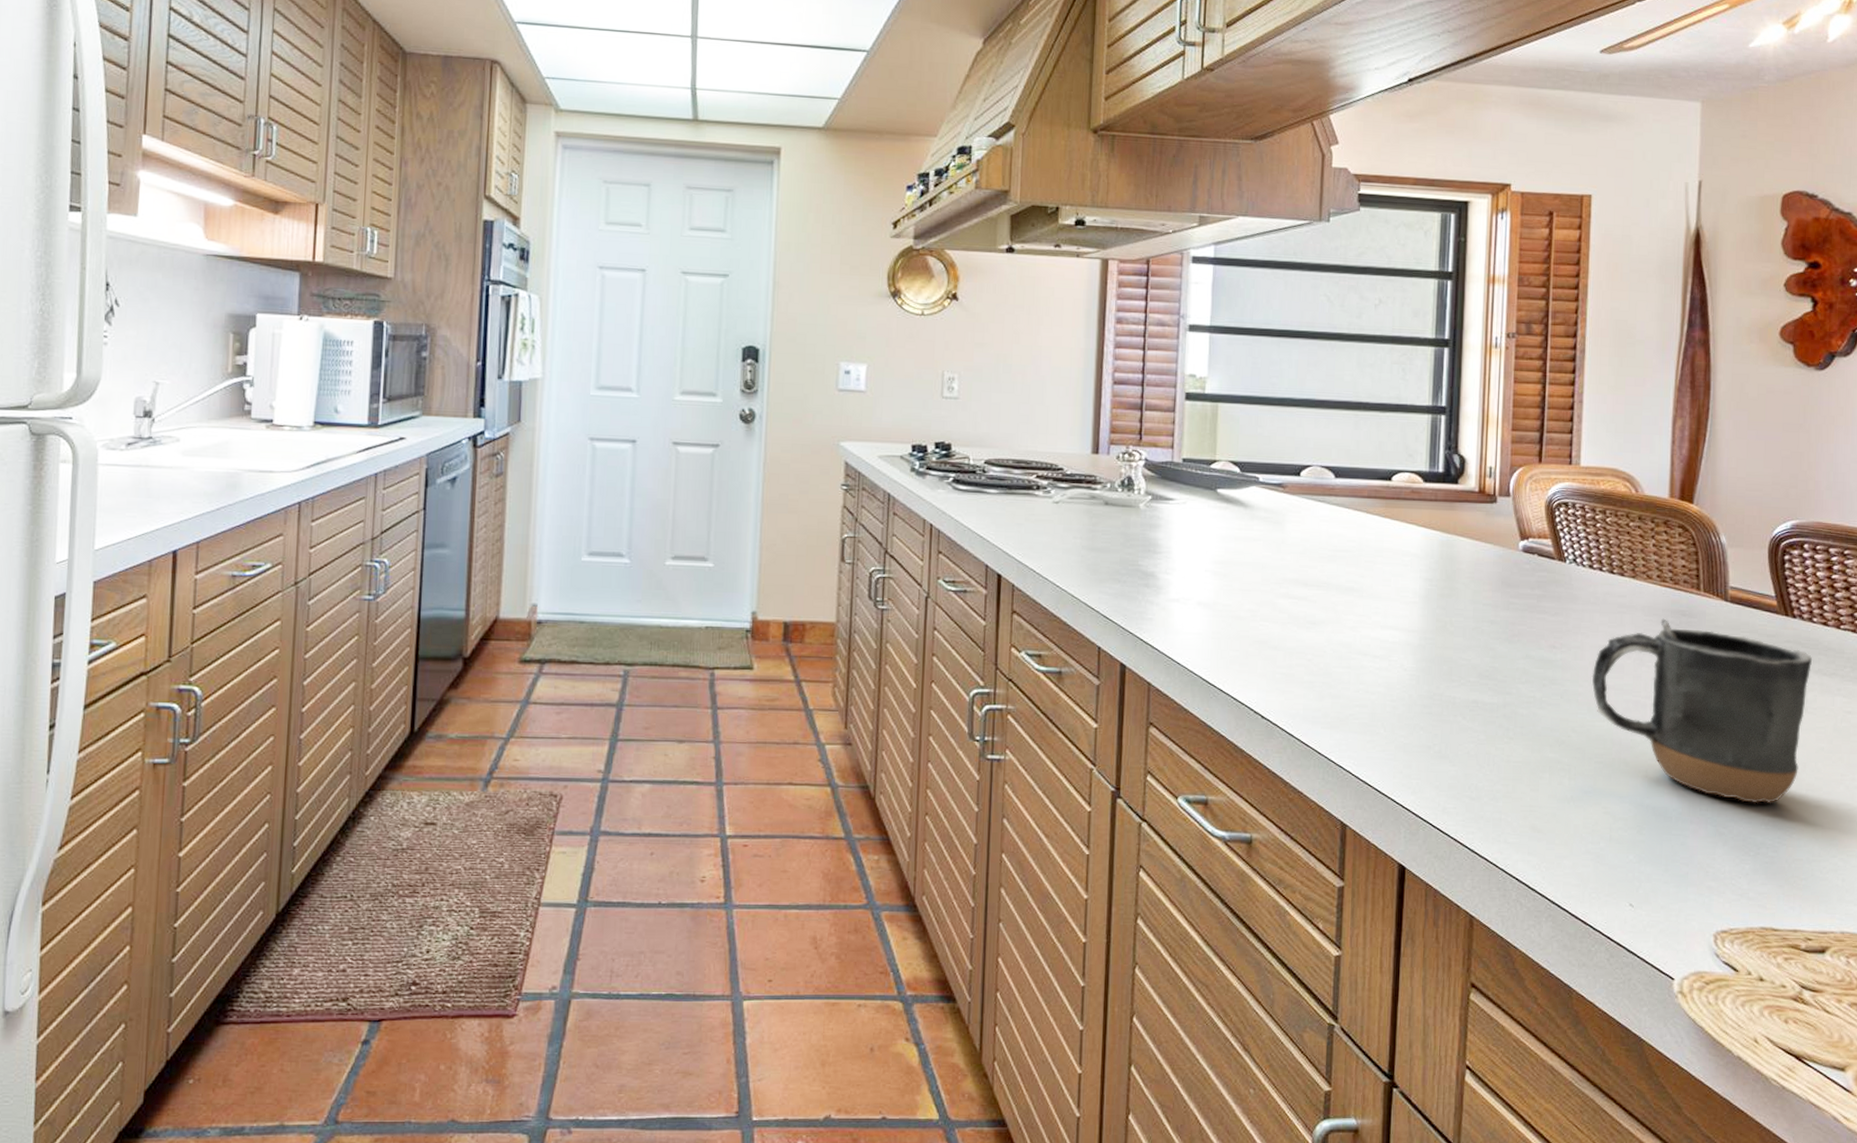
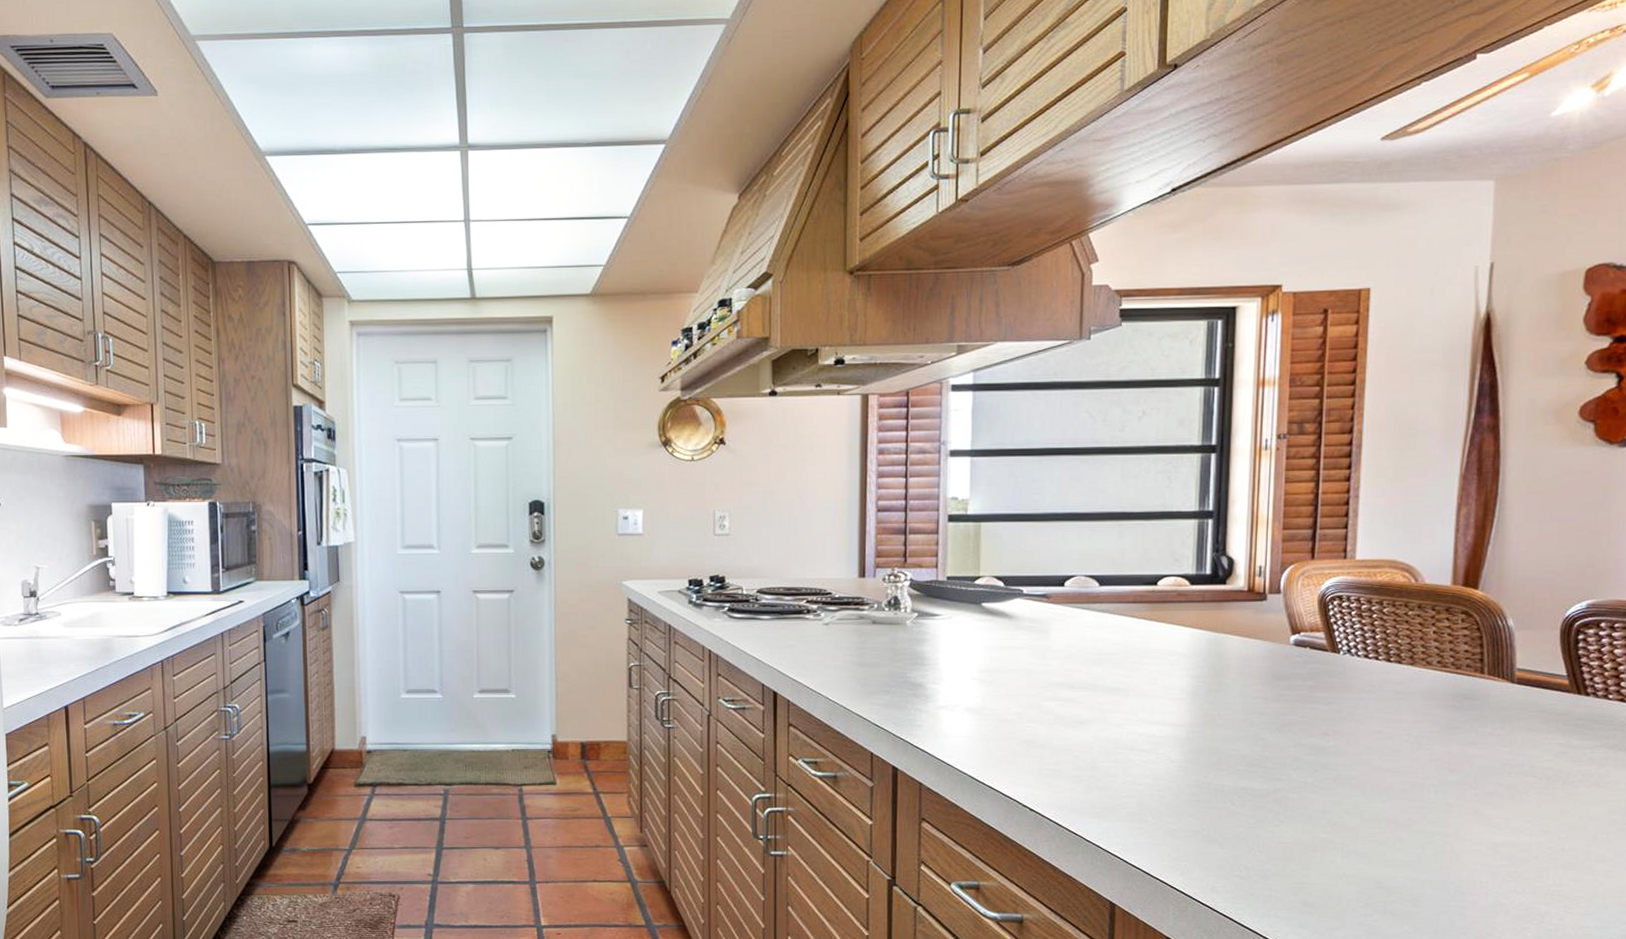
mug: present [1592,618,1813,804] -> none [1366,702,1607,876]

